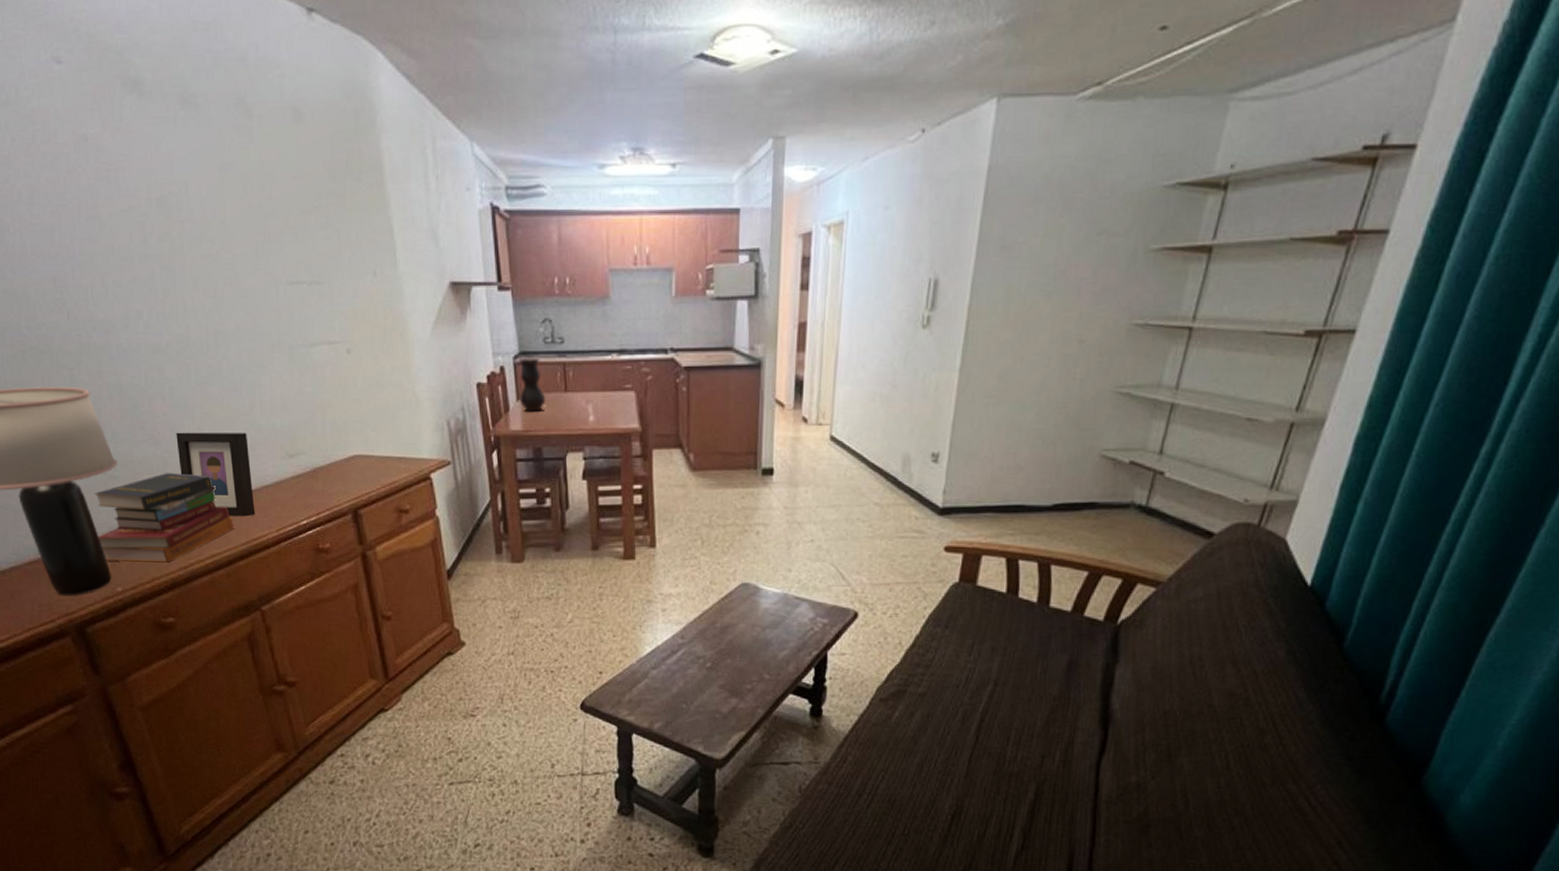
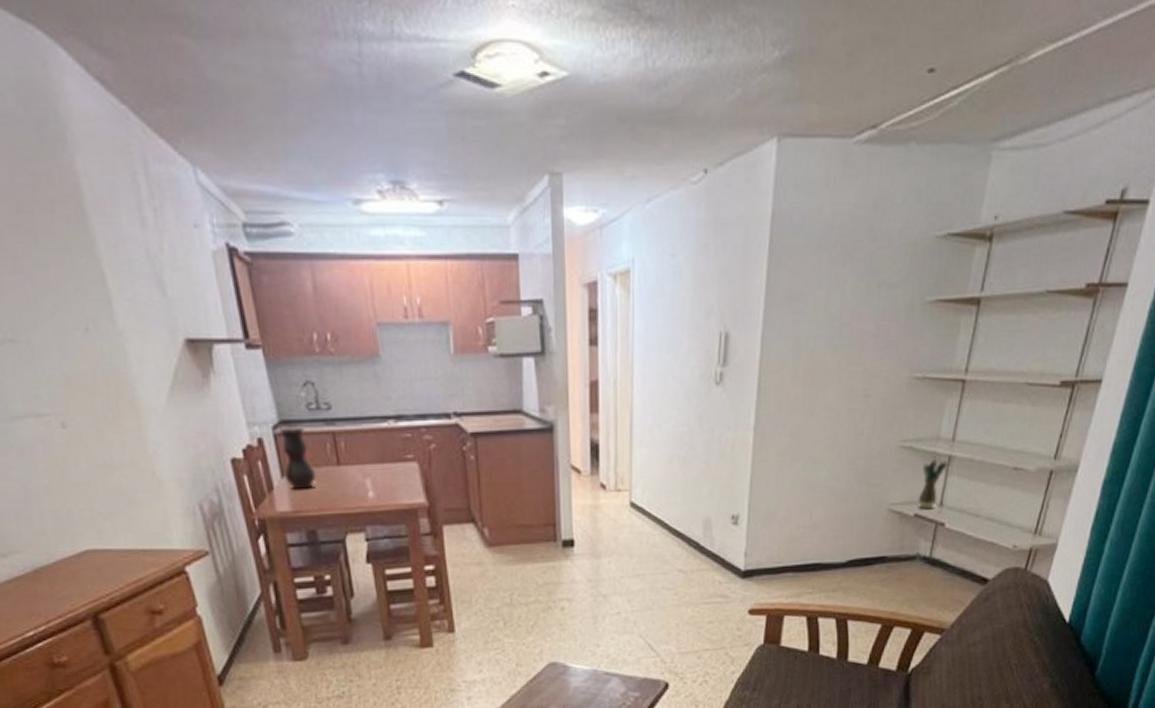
vase: none [1134,406,1171,457] -> present [918,459,948,510]

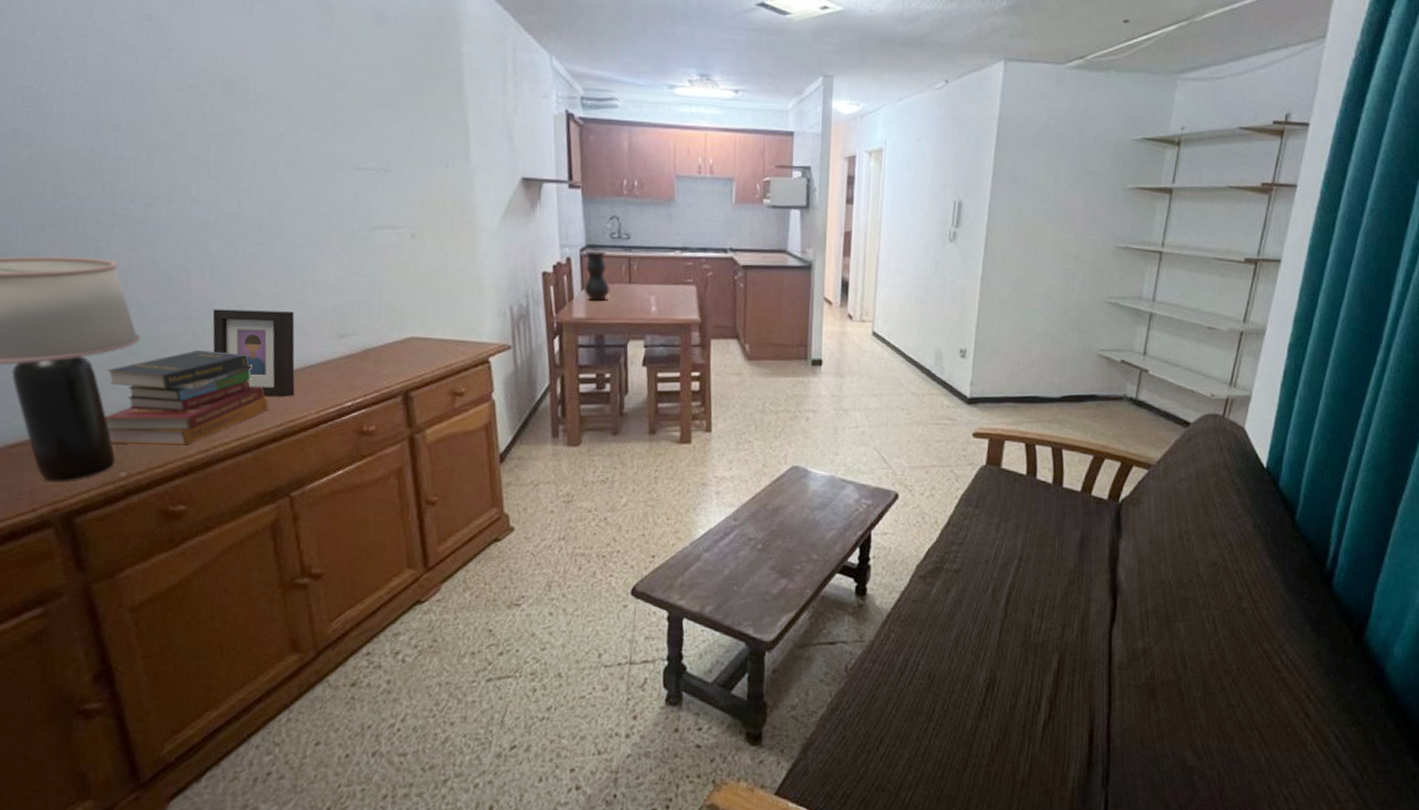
vase: present [918,459,948,510] -> none [1124,315,1150,357]

